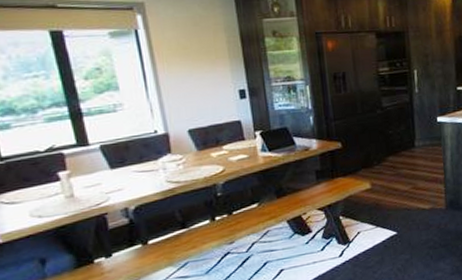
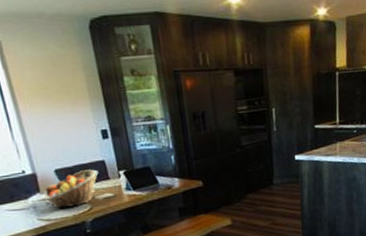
fruit basket: none [174,129,234,170] -> present [43,169,99,209]

